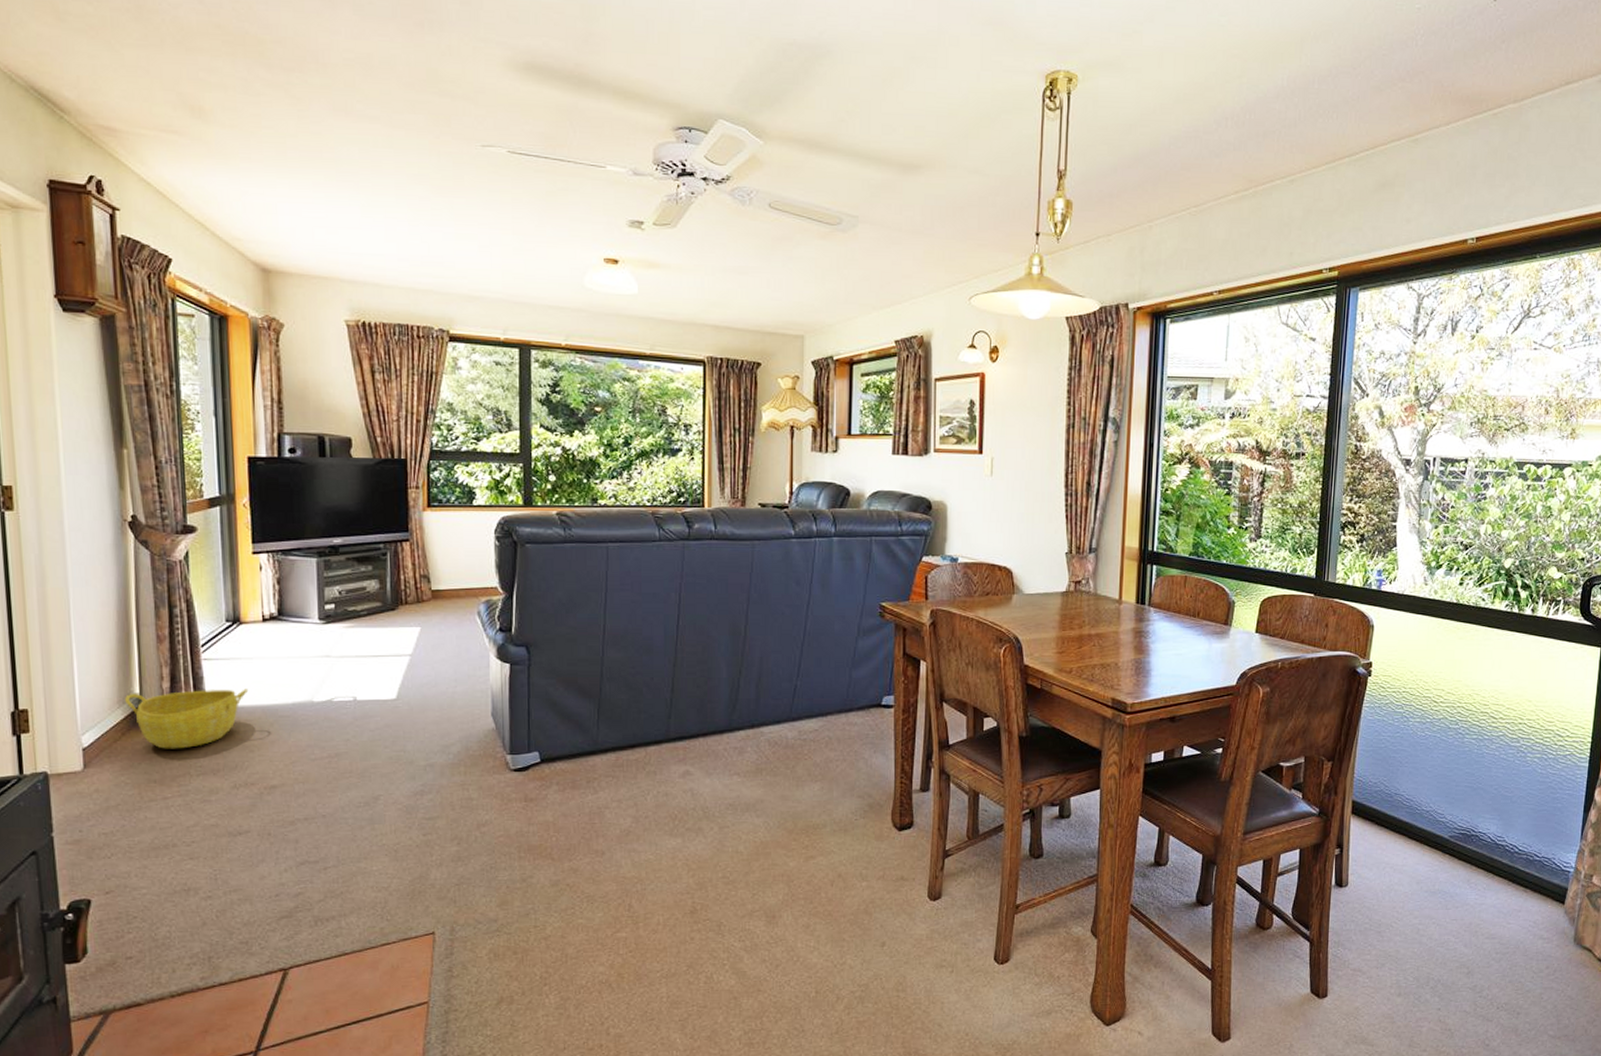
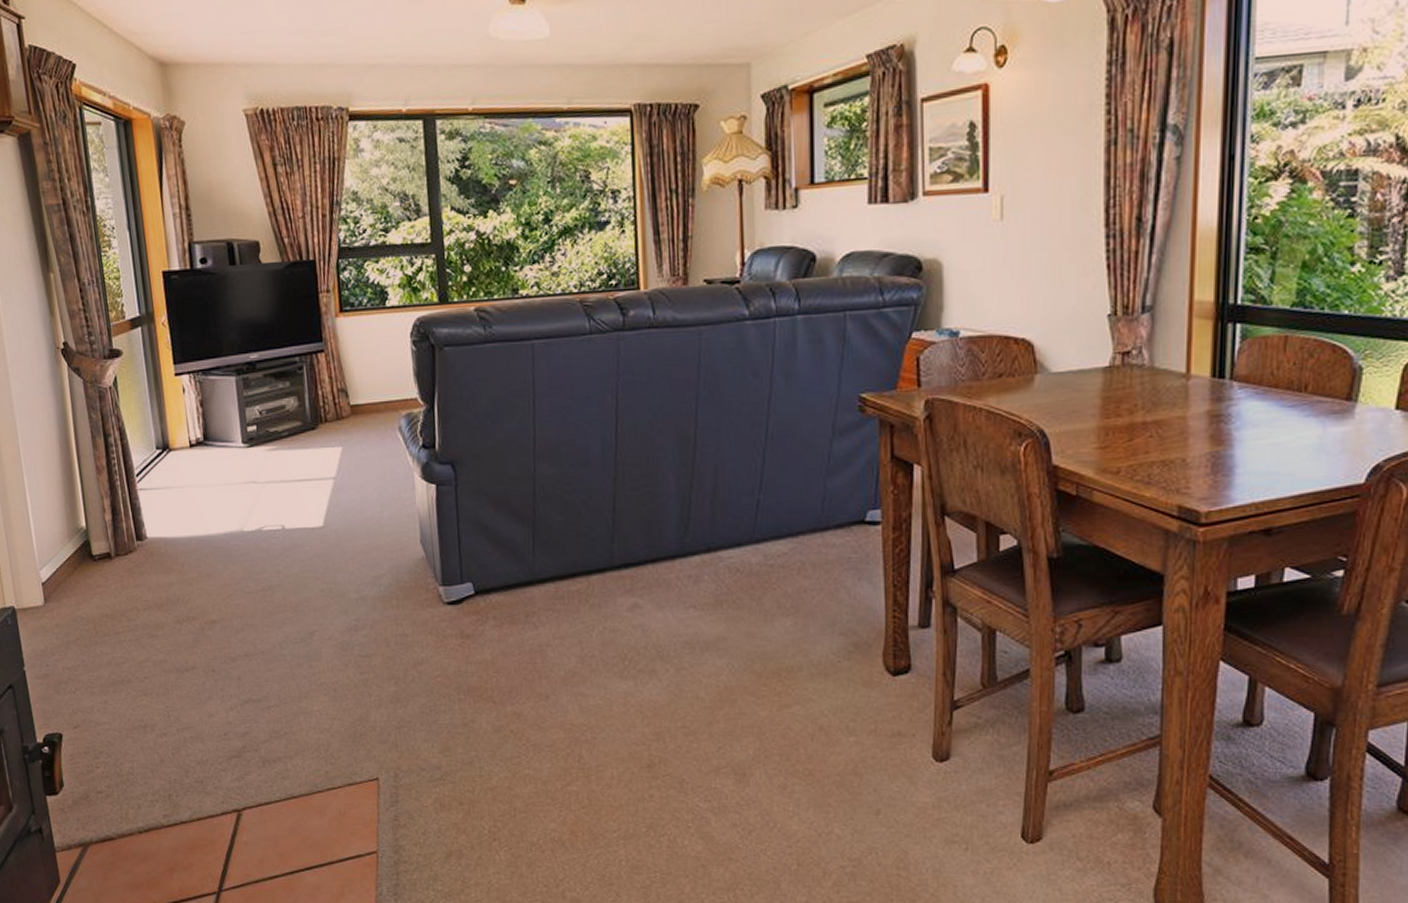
basket: present [125,689,249,749] -> none [74,519,183,583]

